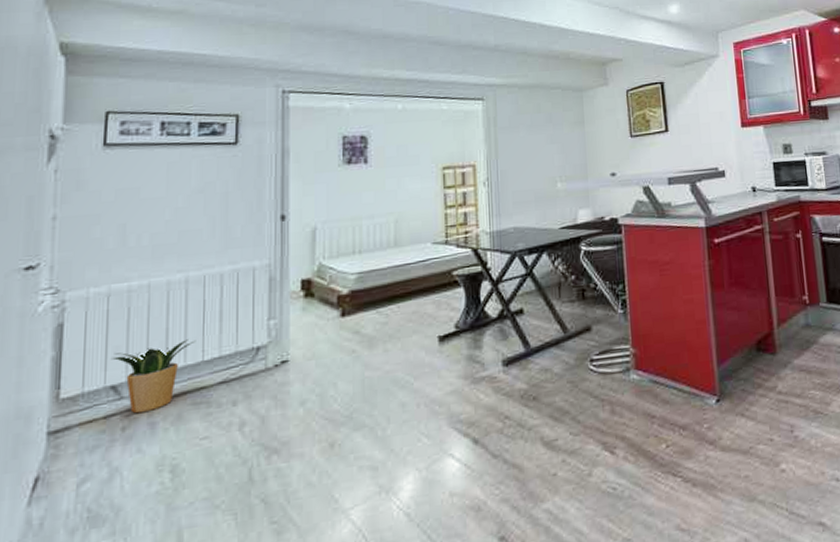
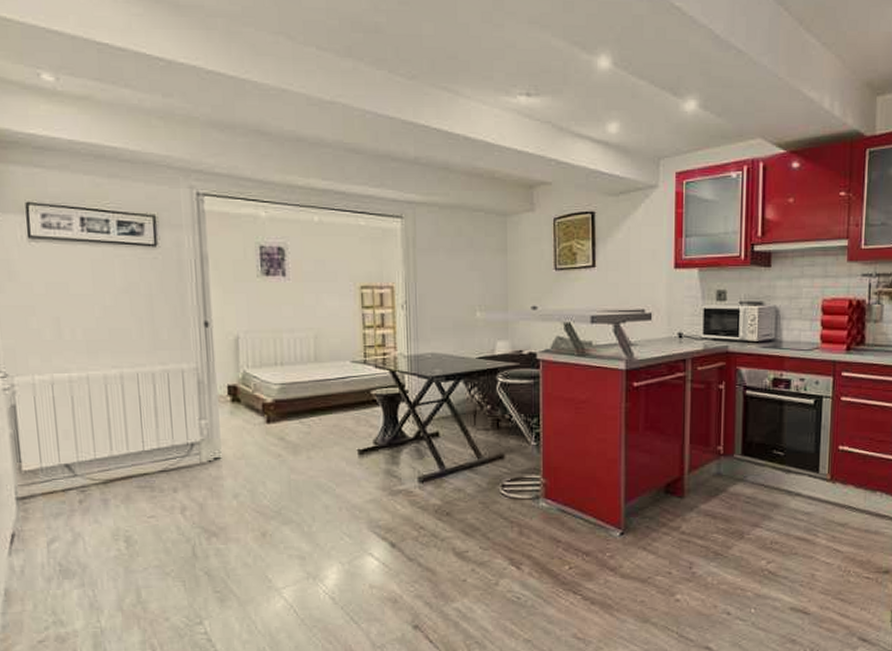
potted plant: present [110,339,196,414] -> none [61,430,136,490]

